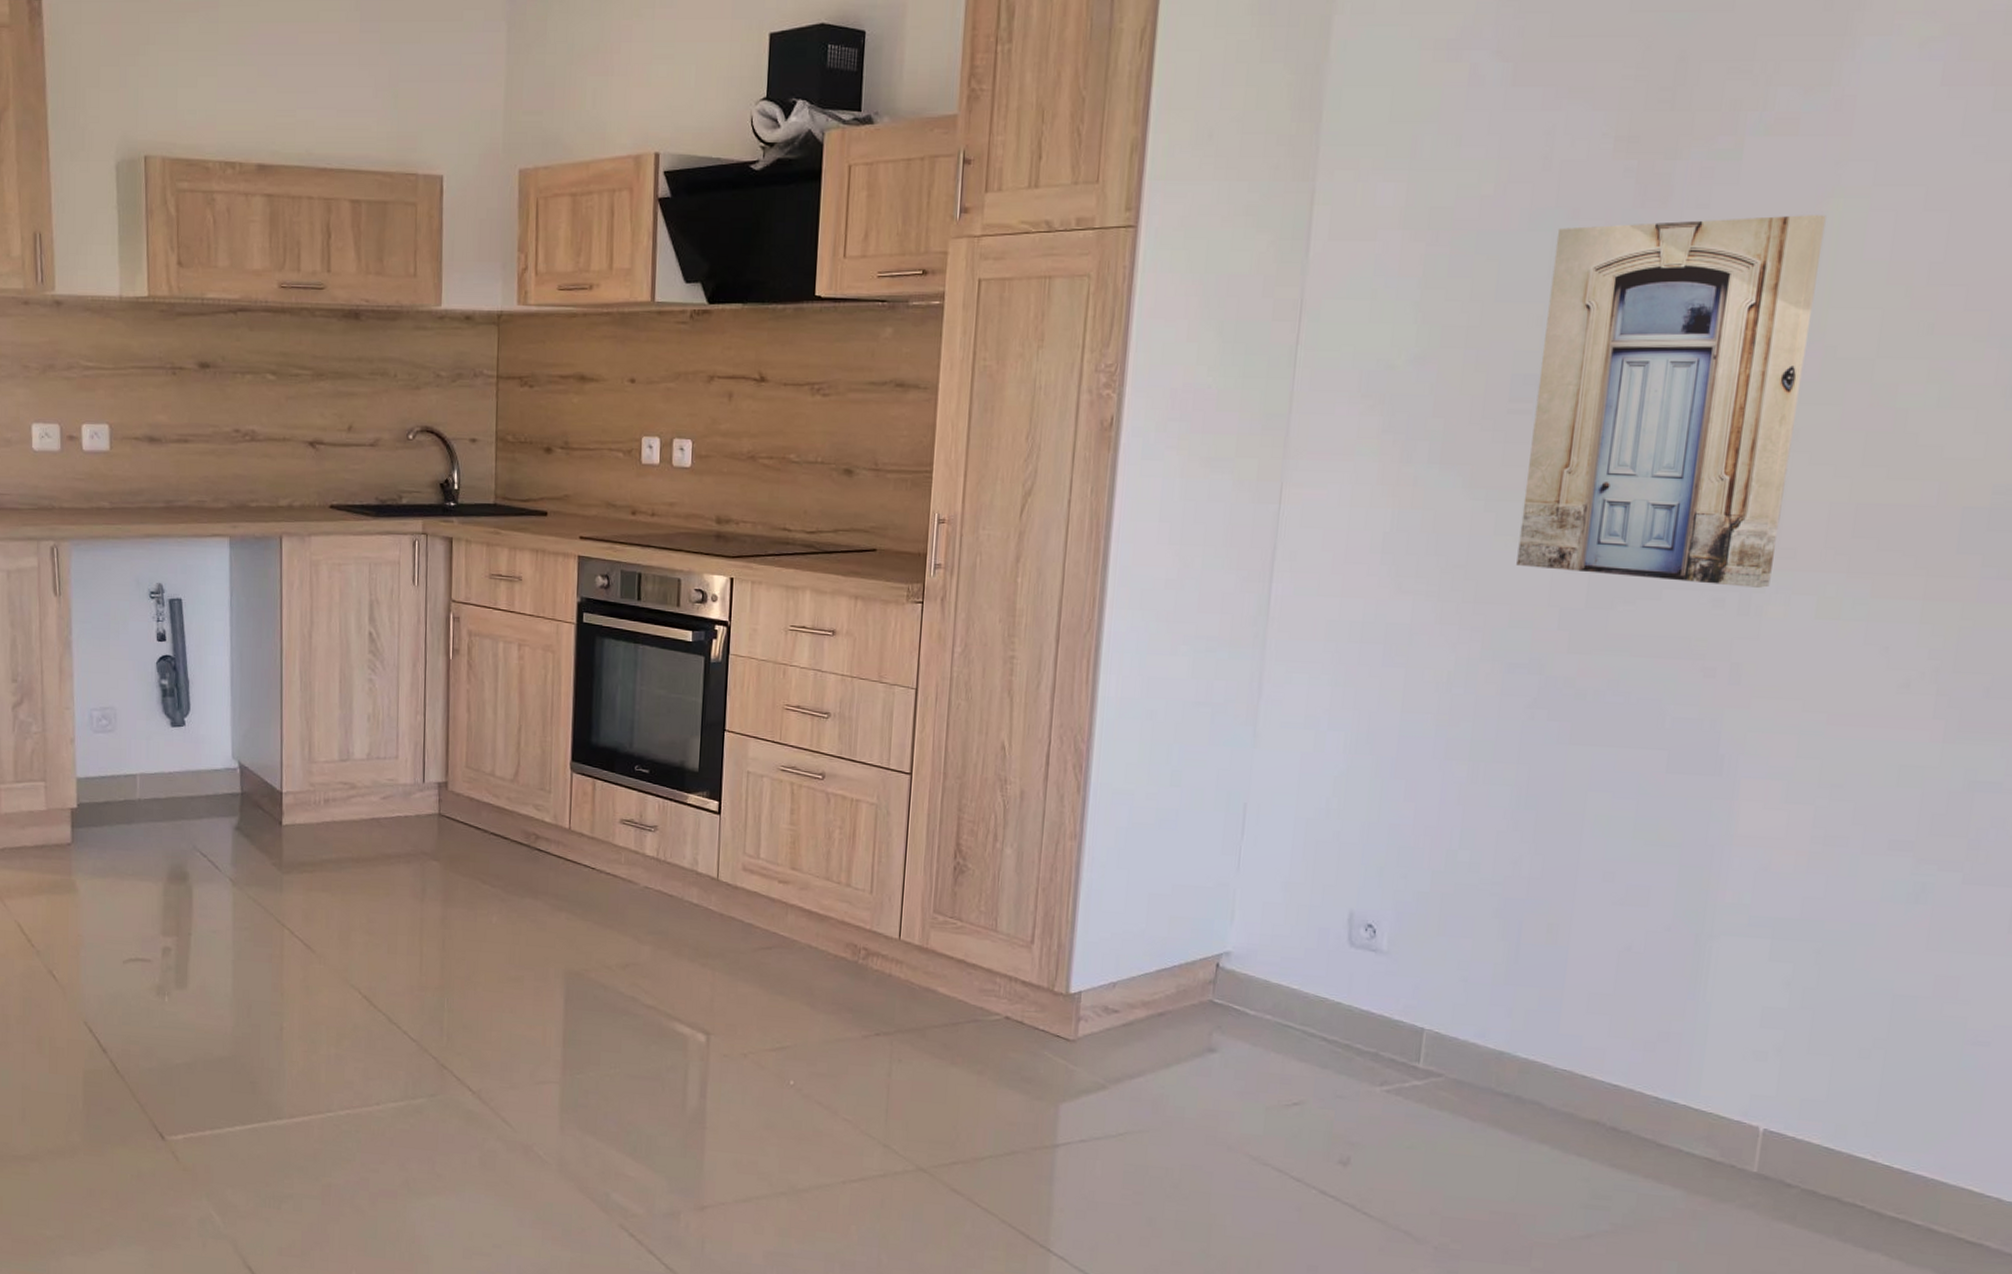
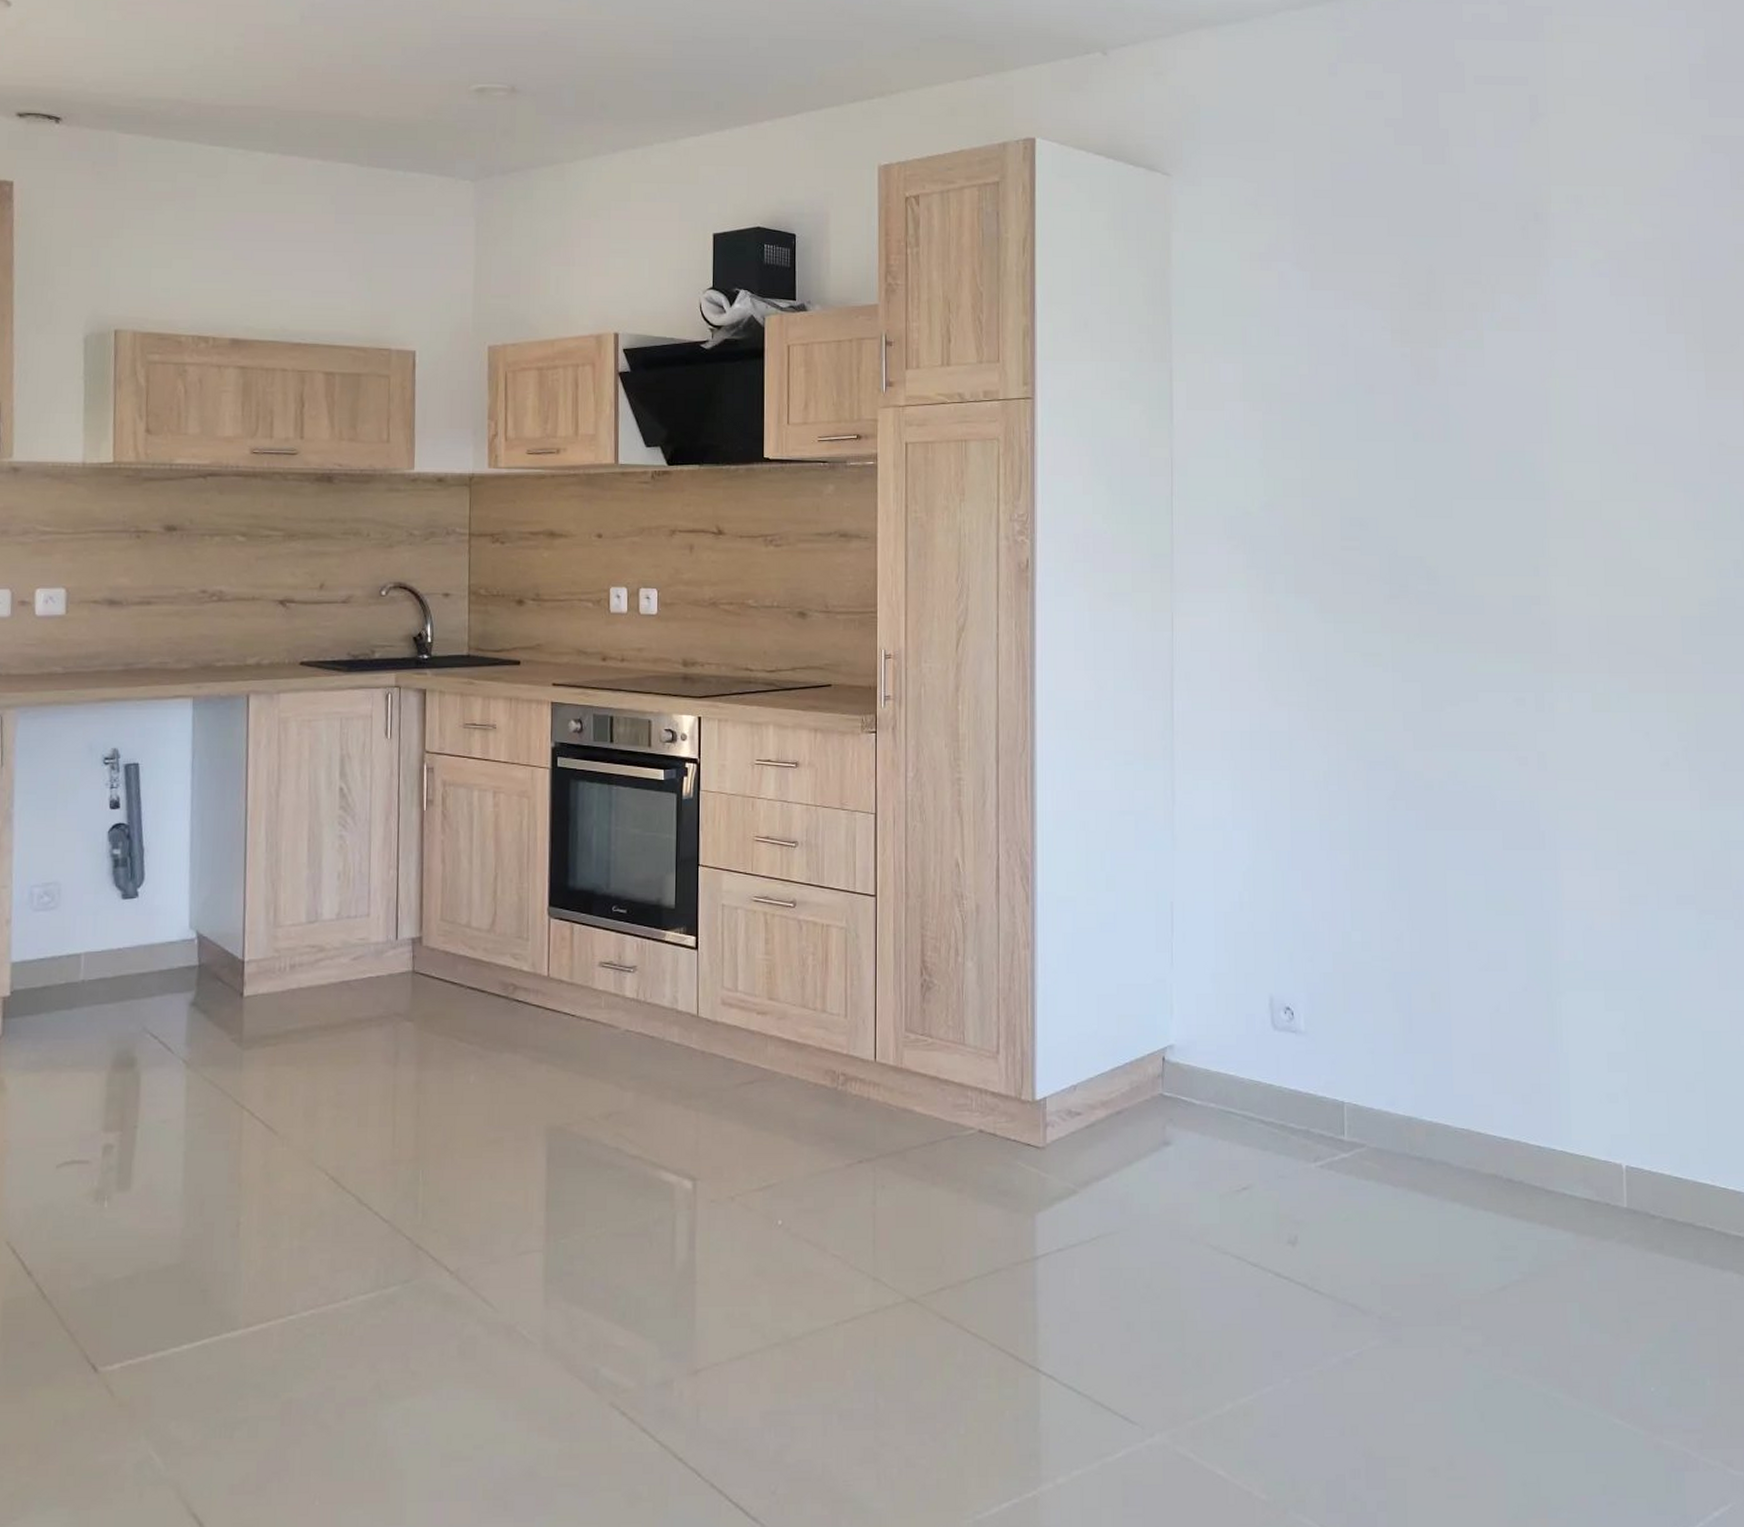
wall art: present [1516,215,1826,588] -> none [1359,391,1556,688]

